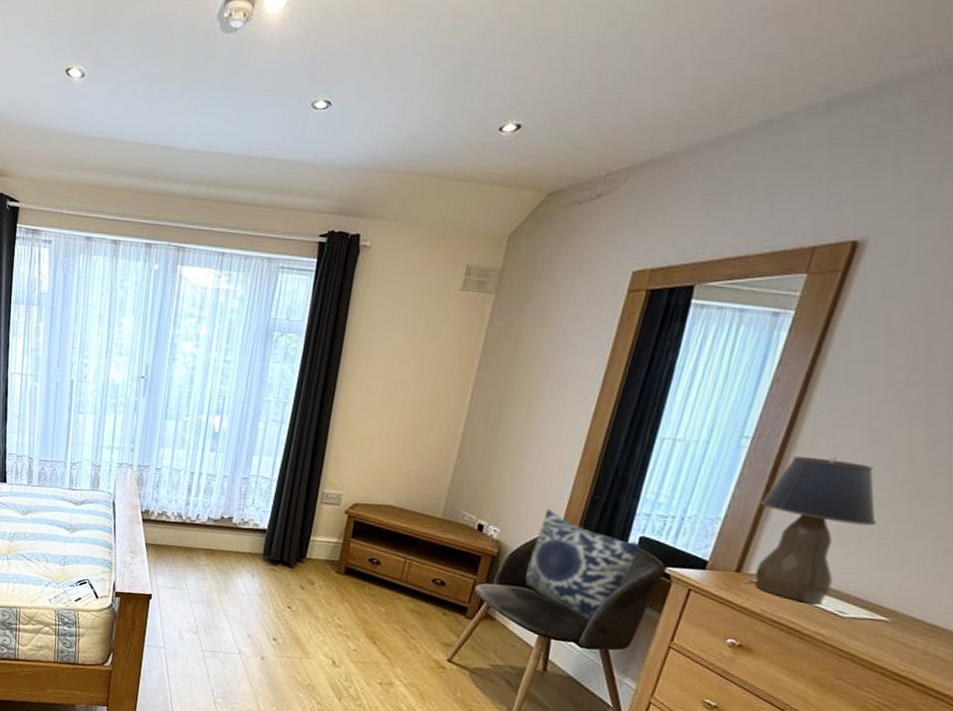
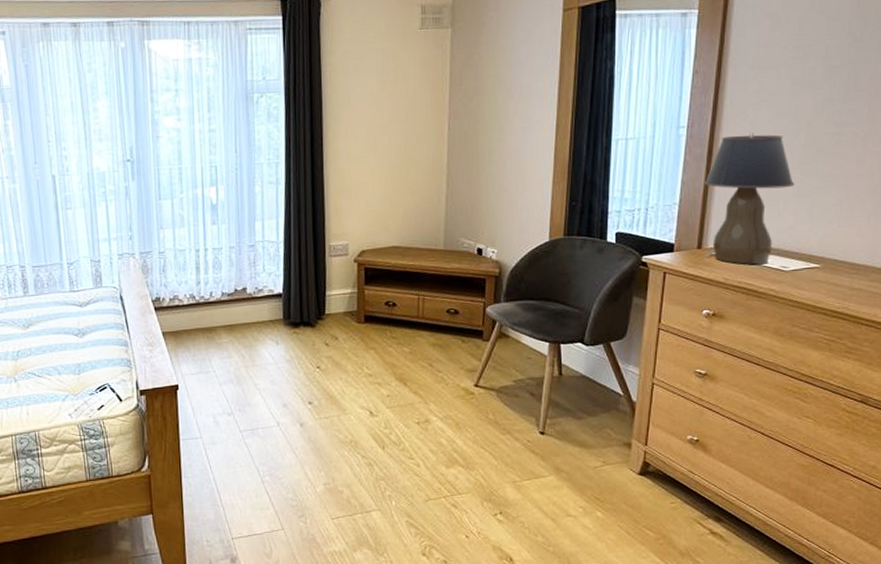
cushion: present [525,509,641,632] -> none [527,222,618,327]

